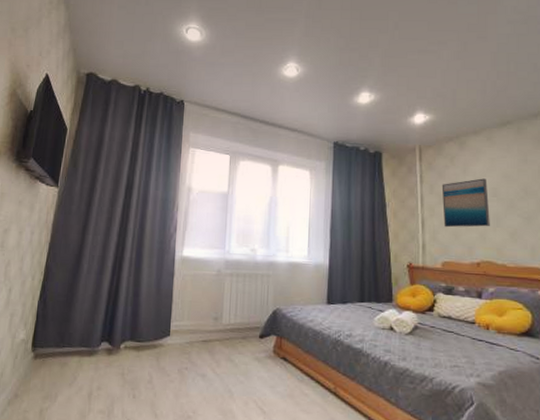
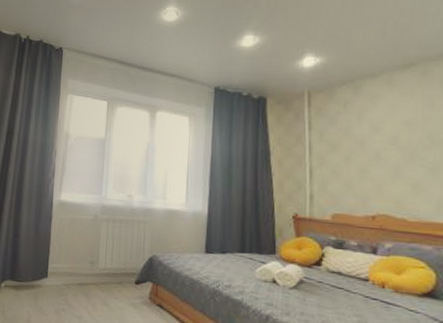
wall art: present [441,178,490,228] -> none [333,125,388,178]

